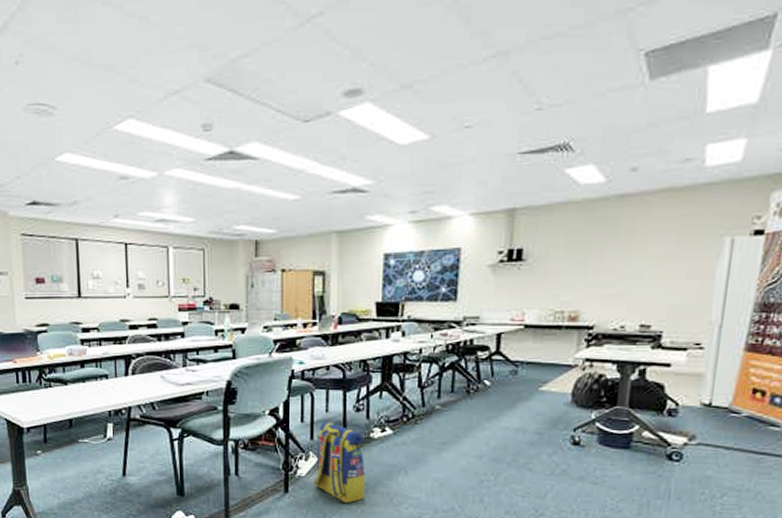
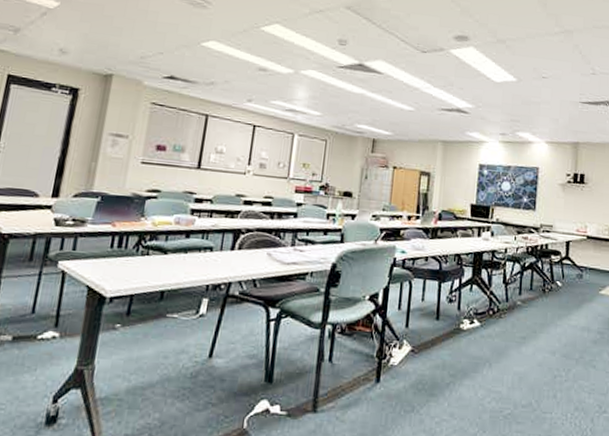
backpack: present [314,422,366,504] -> none [405,310,455,396]

